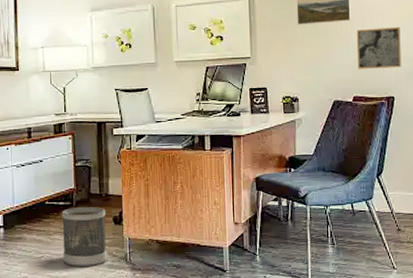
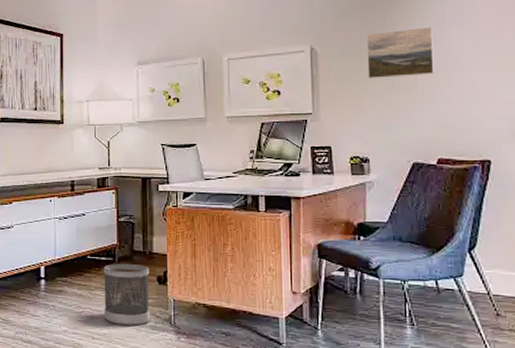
wall art: present [356,27,402,69] -> none [441,81,500,128]

